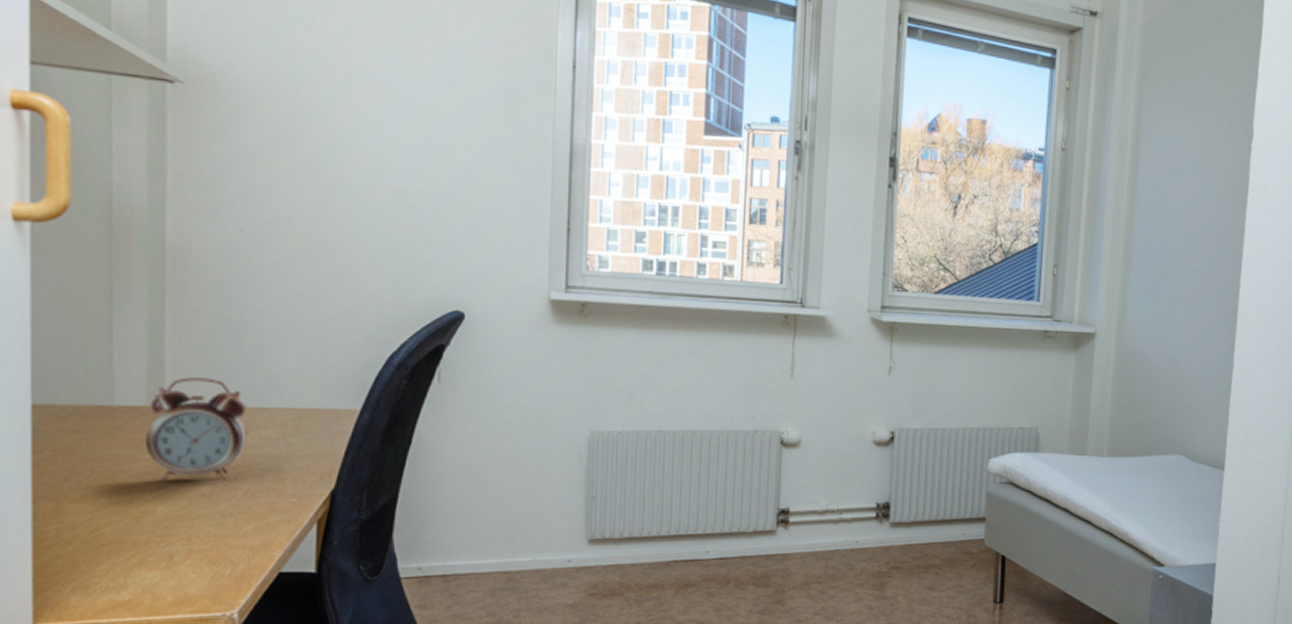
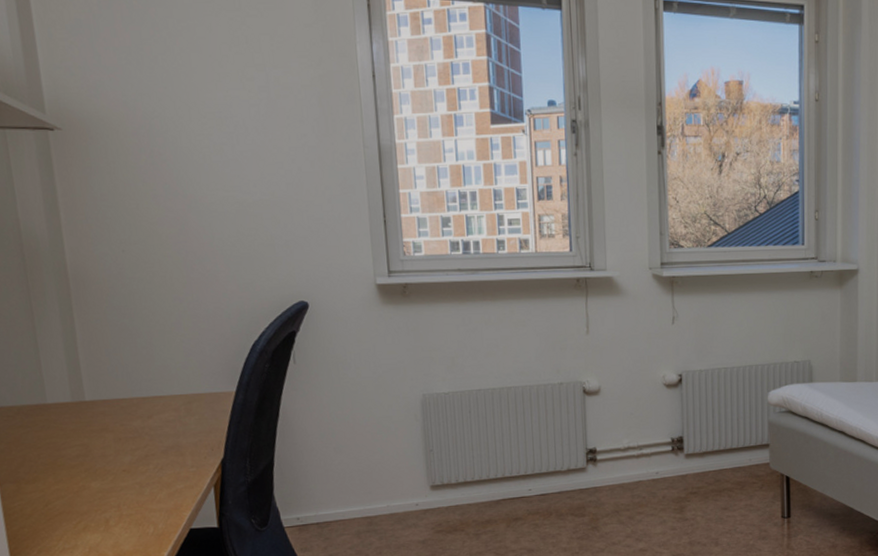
alarm clock: present [146,377,247,481] -> none [74,375,151,461]

